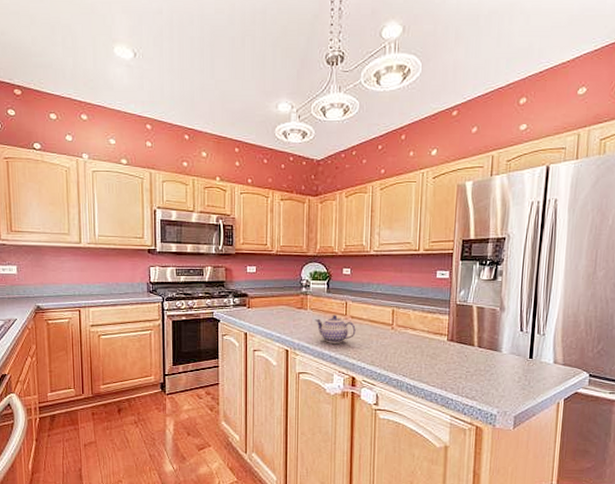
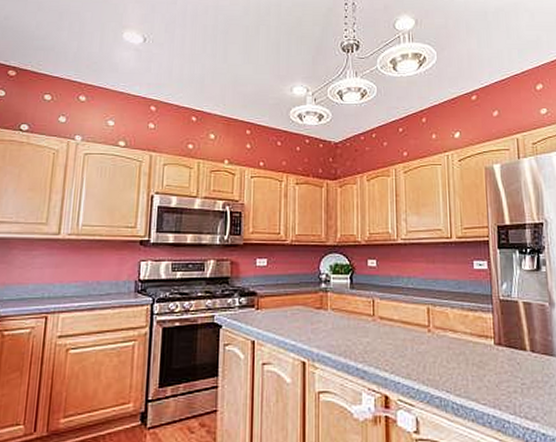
teapot: present [315,315,356,343] -> none [337,315,386,352]

